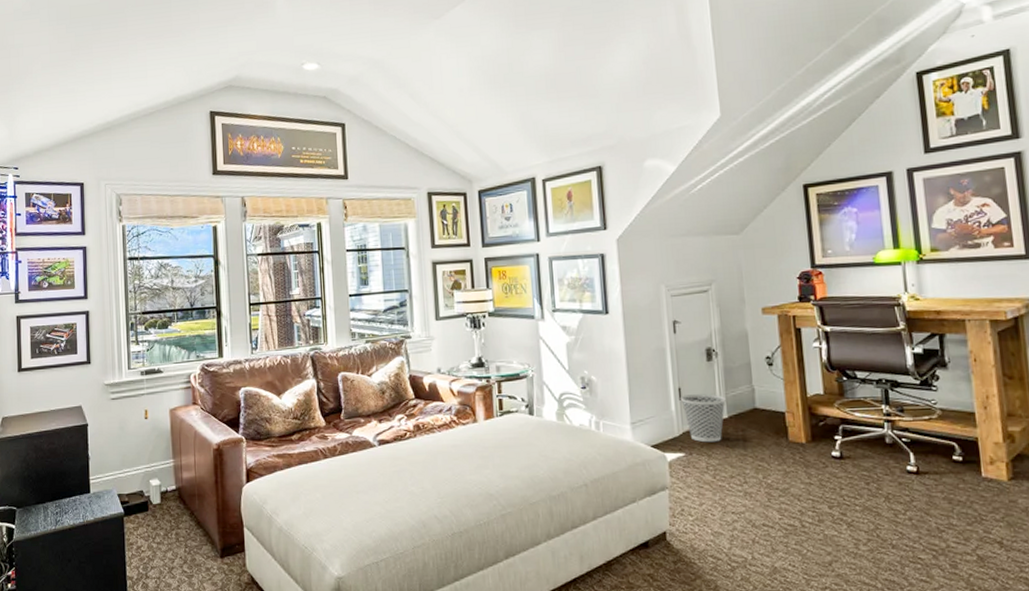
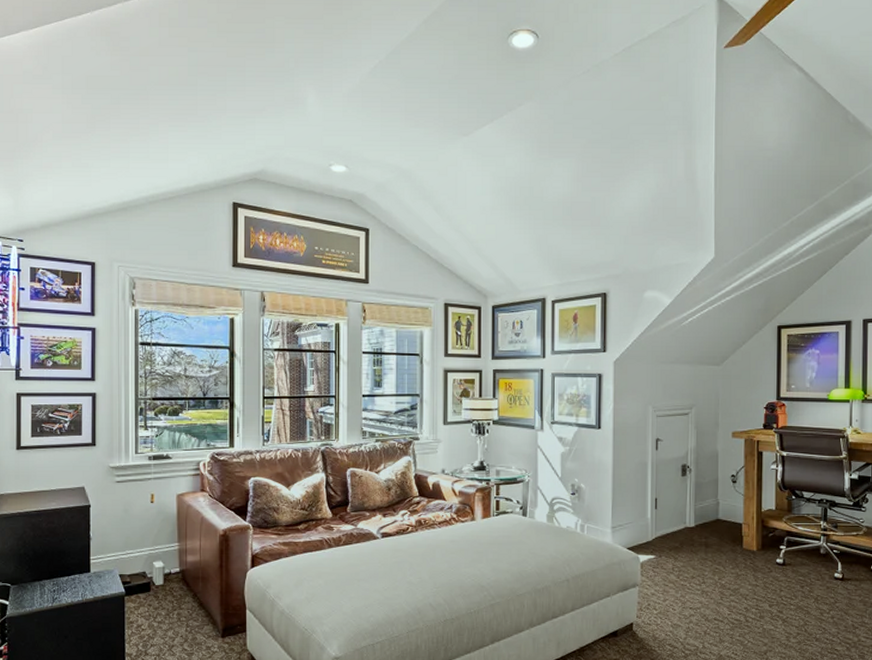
wastebasket: present [680,394,726,443] -> none [655,505,694,547]

